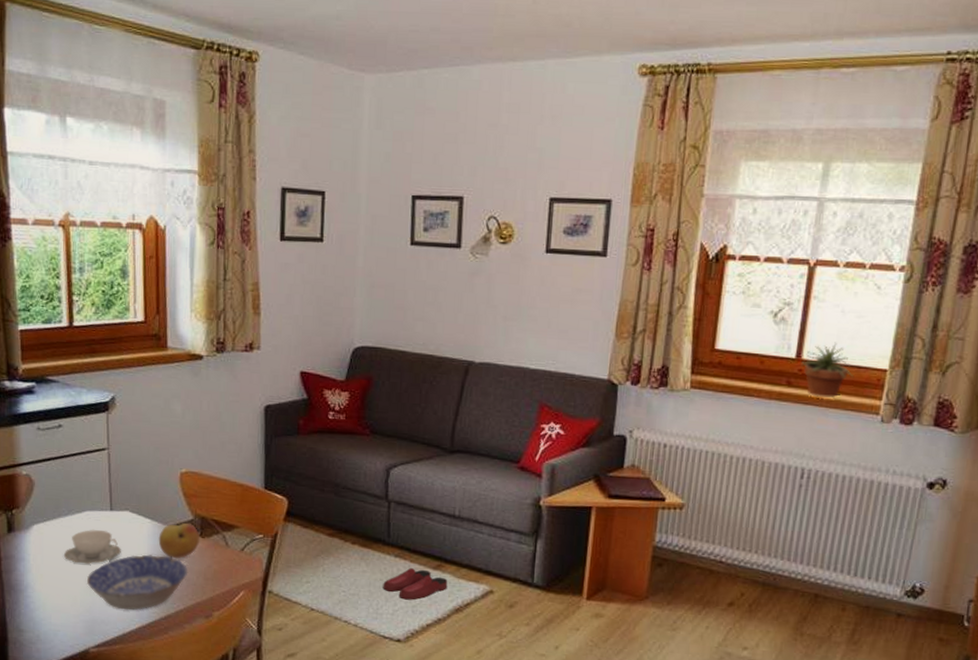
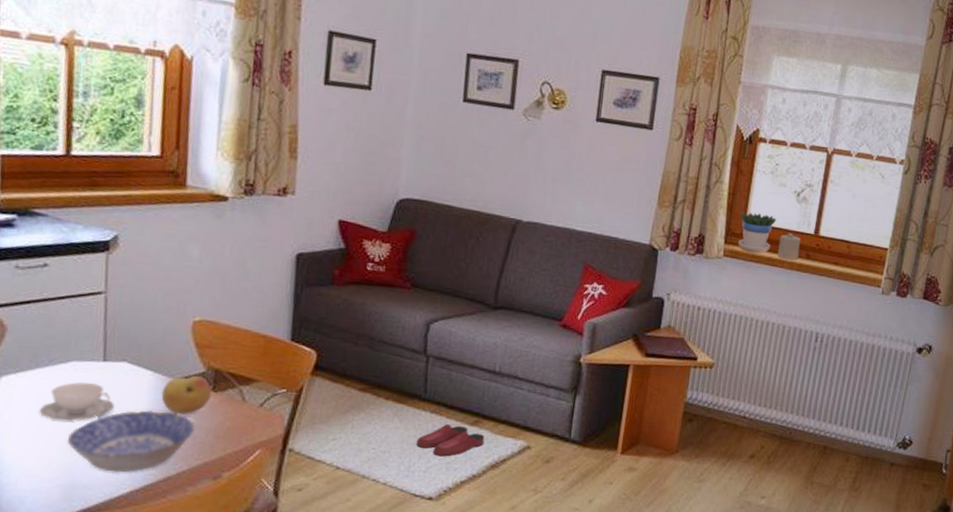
flowerpot: none [707,338,750,384] -> present [738,212,776,254]
candle: none [753,358,781,389] -> present [777,232,801,261]
potted plant: present [801,342,853,398] -> none [818,222,861,271]

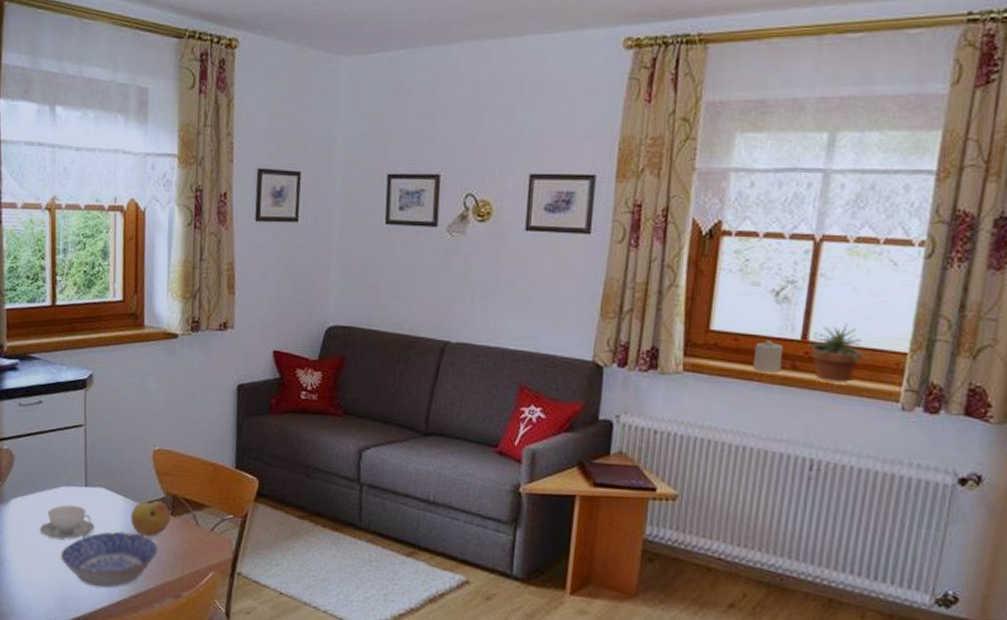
slippers: present [416,423,485,457] -> none [354,553,422,588]
flowerpot: present [738,212,776,254] -> none [701,318,749,367]
potted plant: none [818,222,861,271] -> present [807,323,868,383]

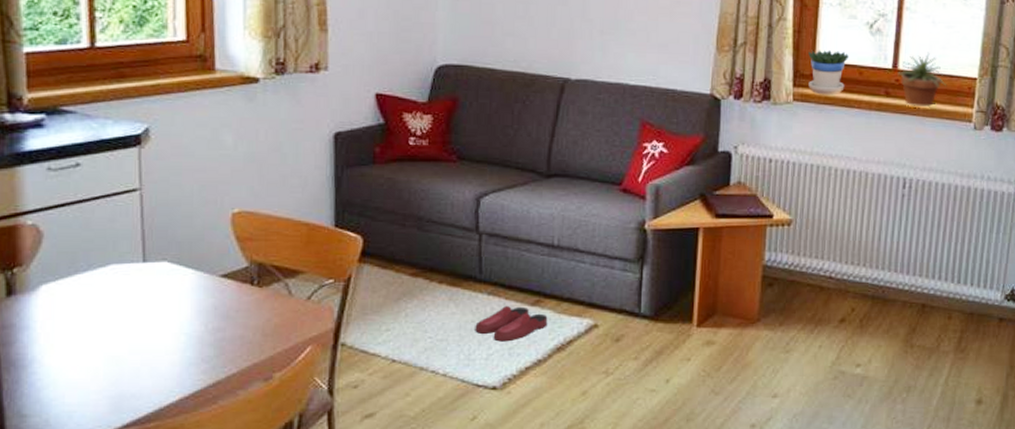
teacup: present [40,504,94,540] -> none [83,285,157,328]
bowl: present [60,531,159,587] -> none [111,311,243,378]
fruit: present [130,501,171,536] -> none [204,272,257,313]
slippers: none [354,553,422,588] -> present [475,305,548,342]
flowerpot: none [701,318,749,367] -> present [808,50,848,96]
candle: present [753,339,784,373] -> none [853,69,878,100]

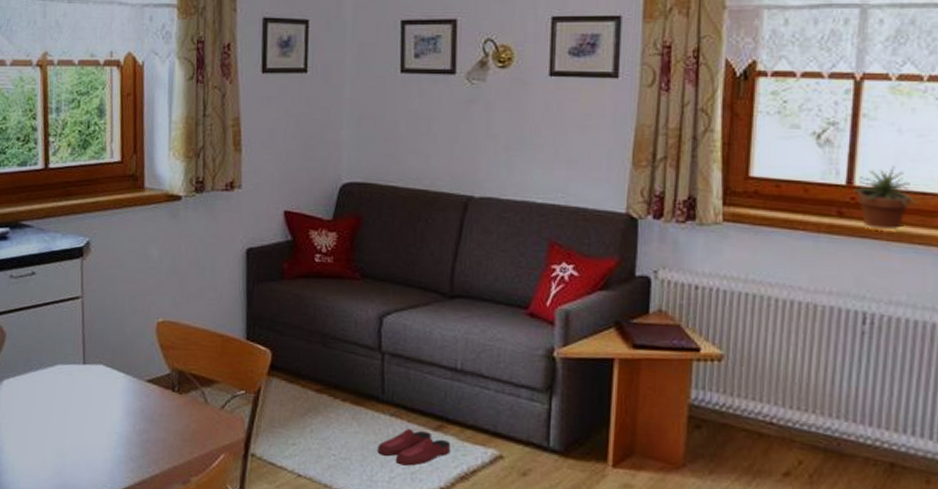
flowerpot: present [808,50,848,96] -> none [741,164,790,216]

